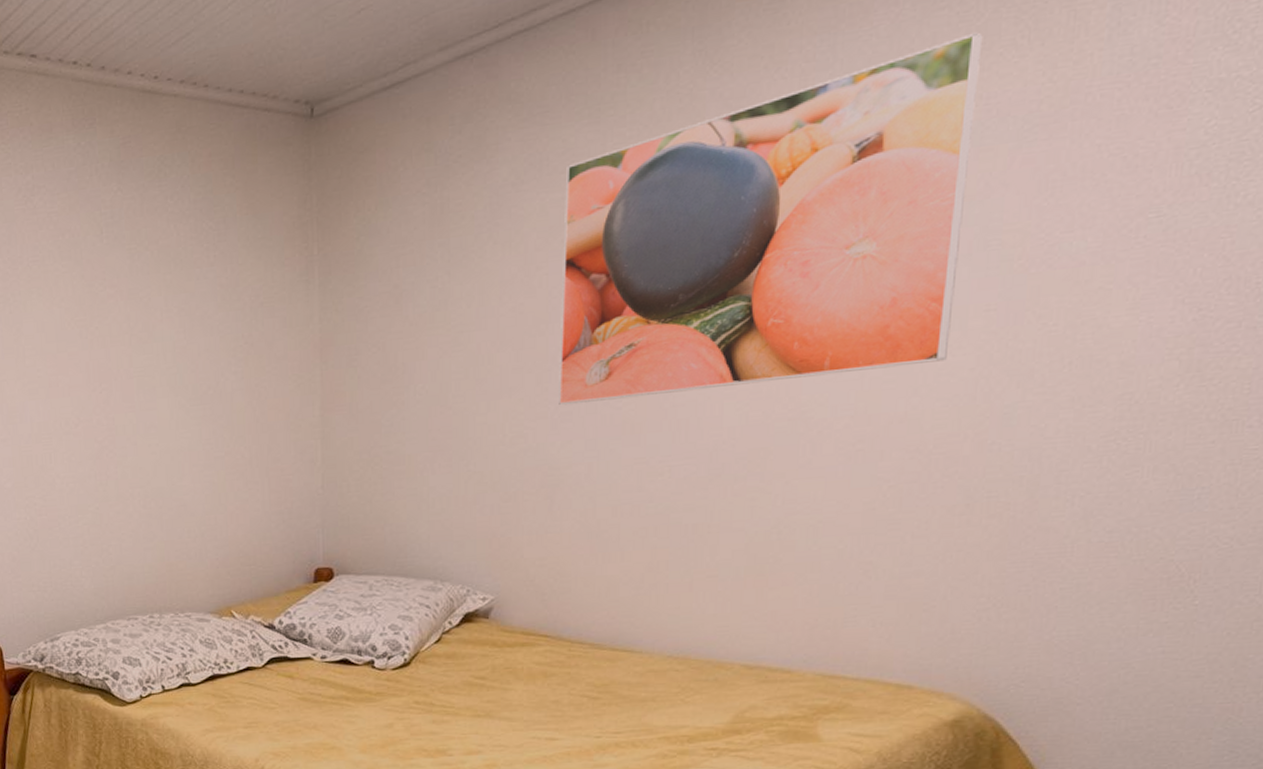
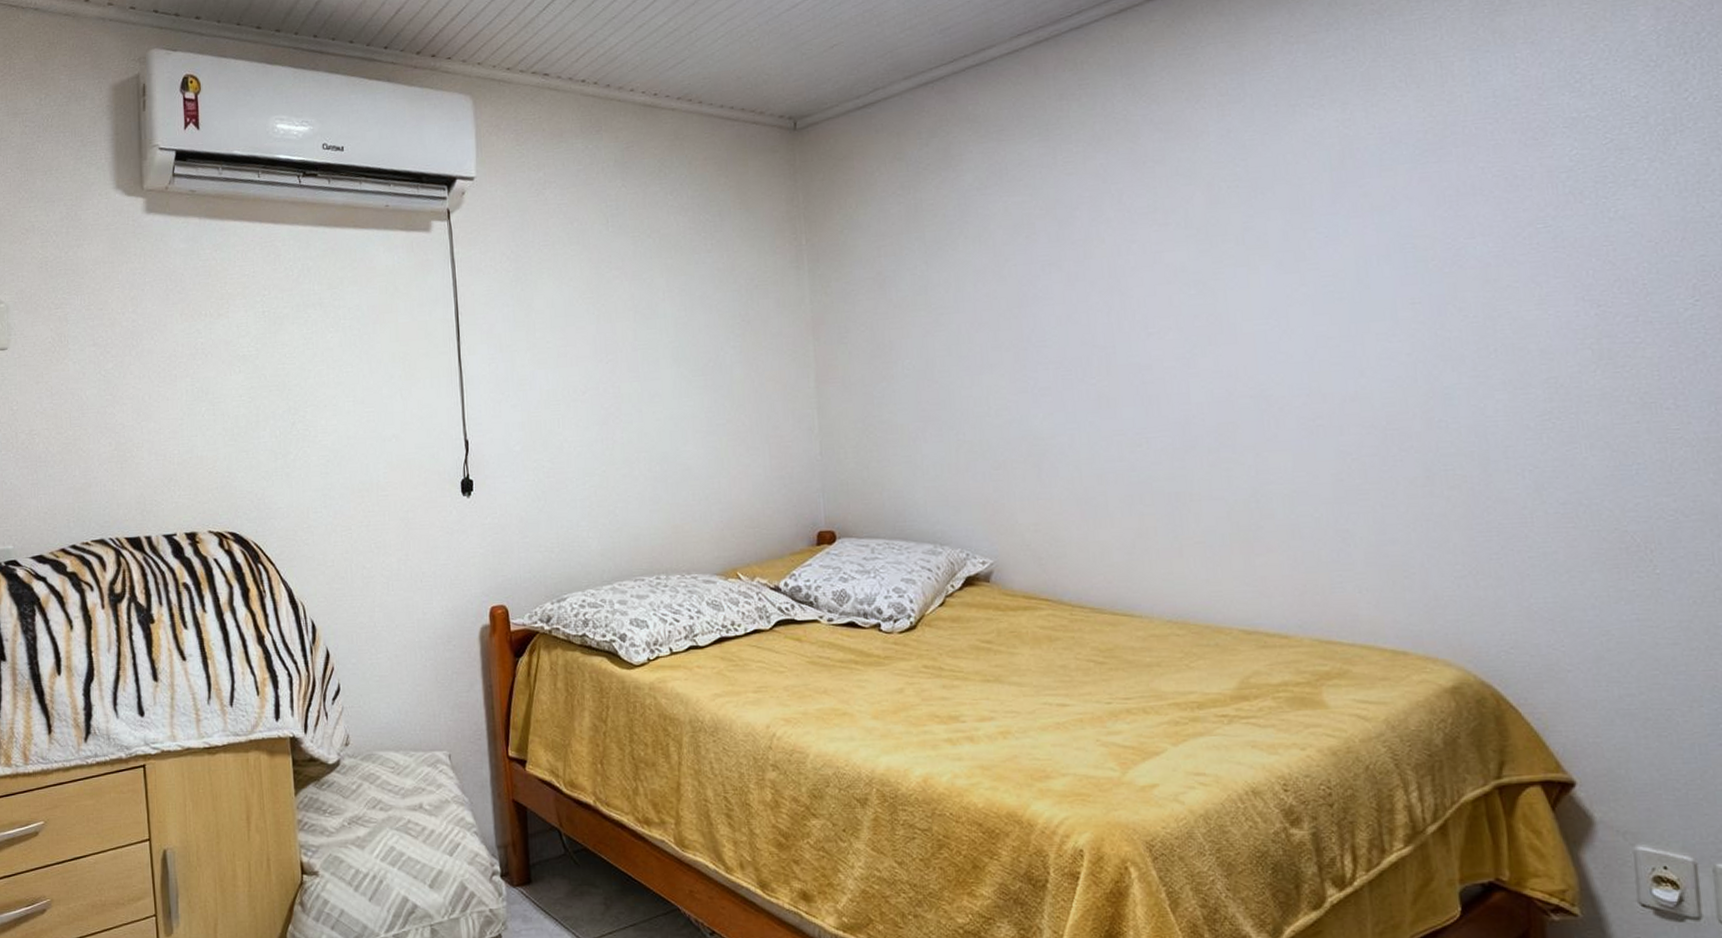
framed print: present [559,32,983,406] -> none [1024,76,1385,381]

